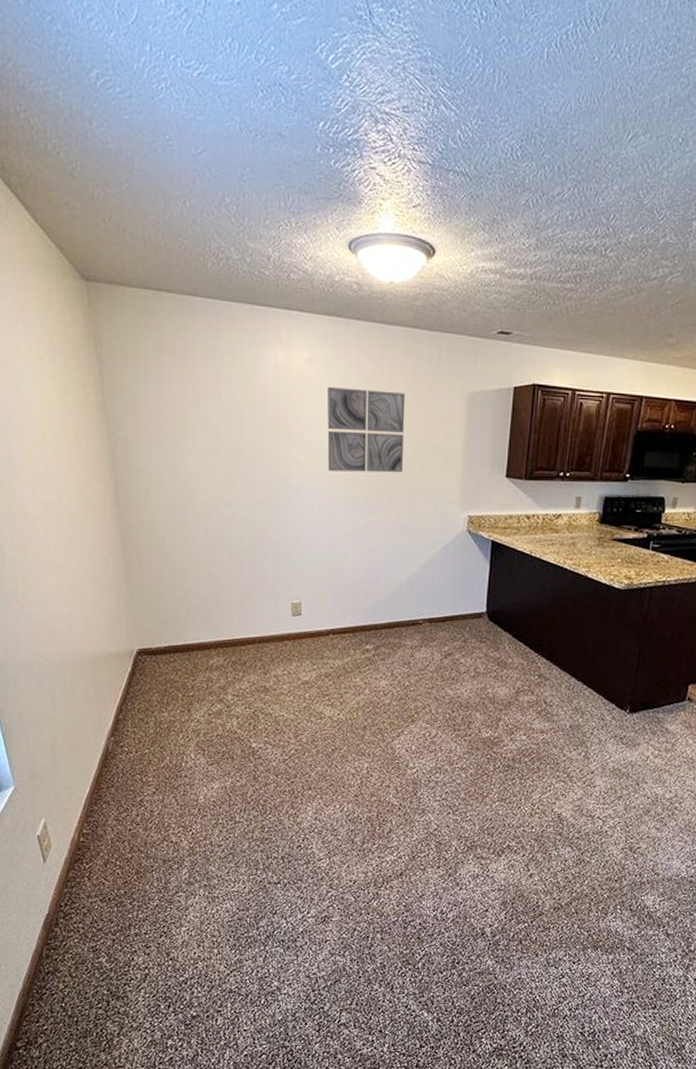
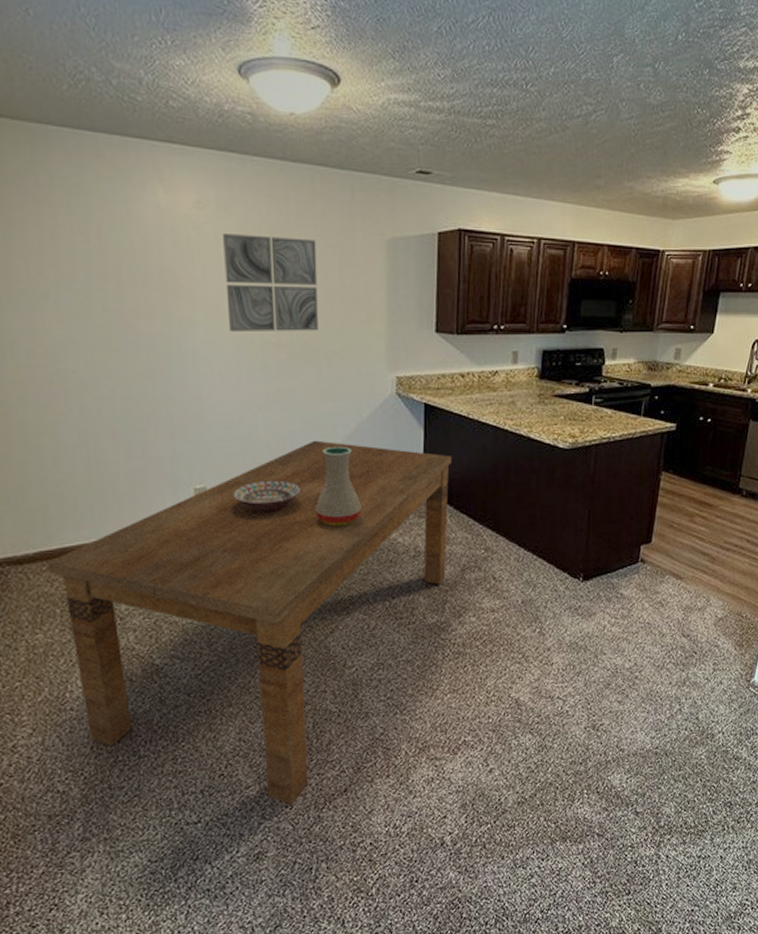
dining table: none [174,568,513,880] -> present [47,440,451,805]
decorative bowl: none [323,600,380,628] -> present [233,480,301,513]
vase: none [390,574,430,644] -> present [315,446,362,526]

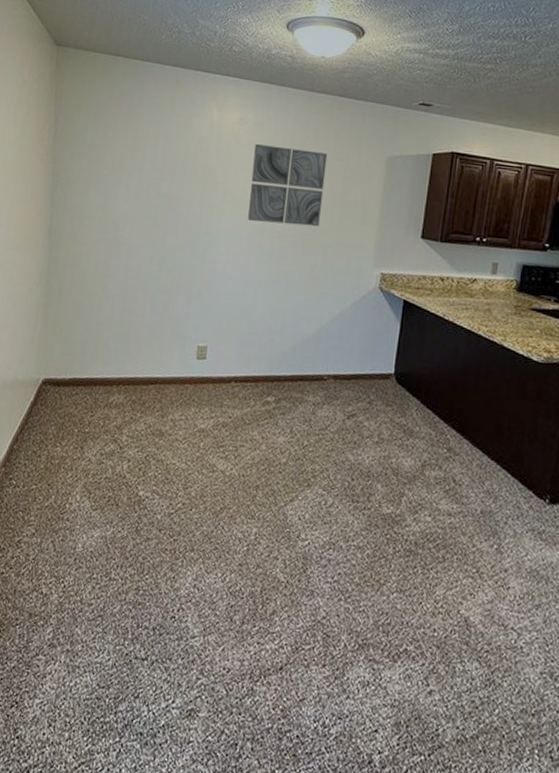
dining table: present [47,440,451,805] -> none [76,319,424,669]
decorative bowl: present [233,480,301,513] -> none [227,347,285,378]
vase: present [315,446,362,526] -> none [293,327,335,401]

